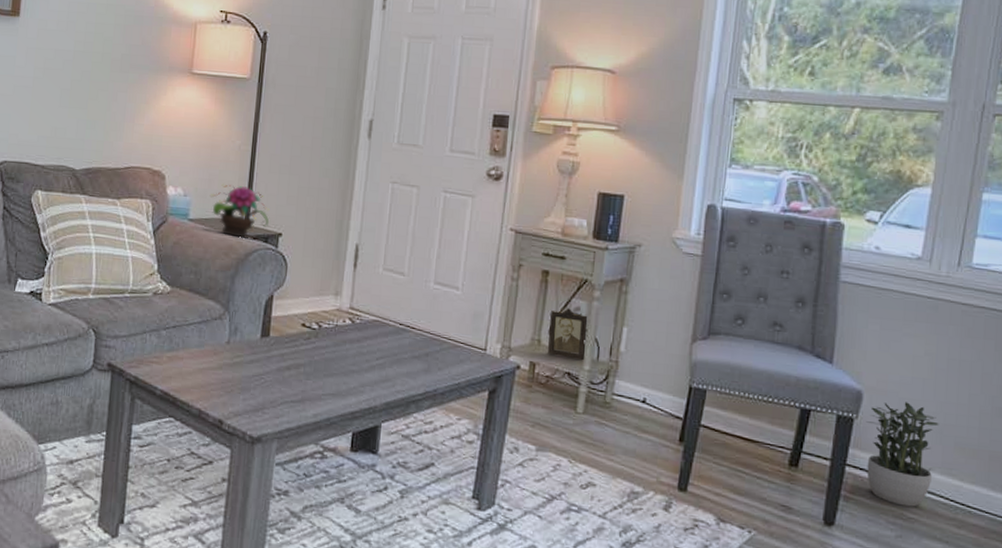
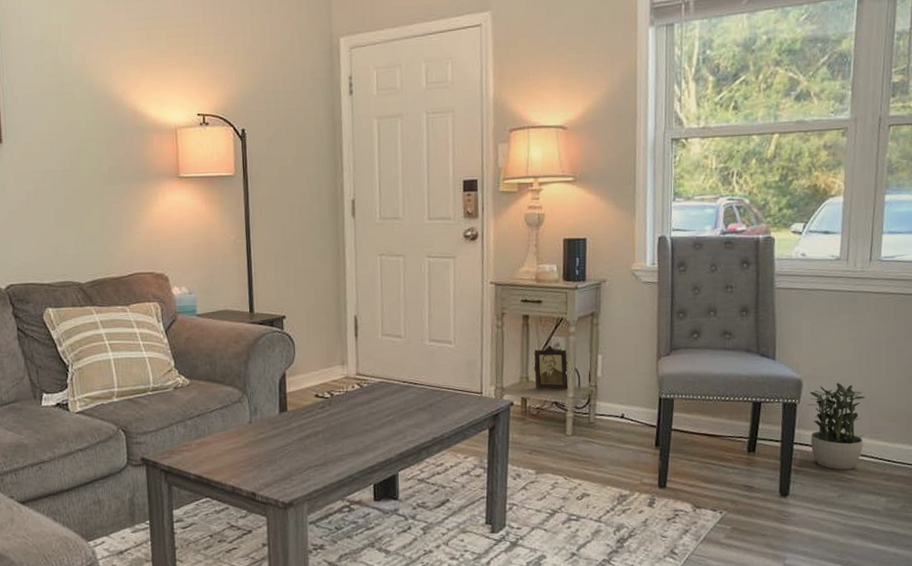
potted flower: present [209,184,269,238] -> none [213,277,272,325]

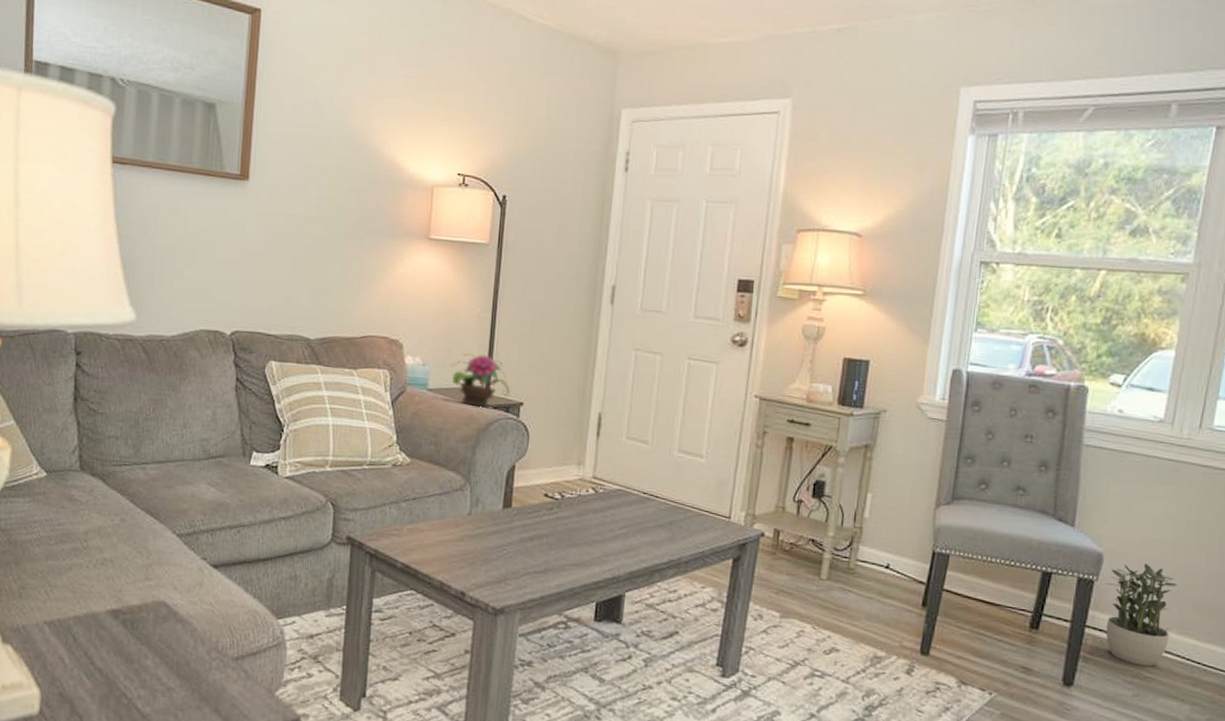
potted flower: none [213,277,272,325] -> present [449,352,510,408]
photo frame: present [534,346,569,390] -> none [792,475,833,528]

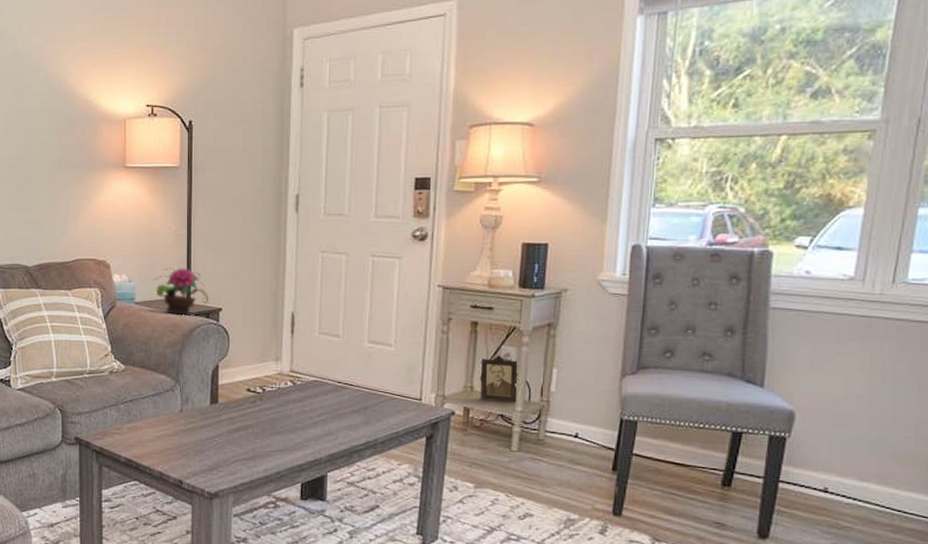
photo frame: none [792,475,833,528] -> present [481,355,518,403]
potted plant: present [1105,564,1177,667] -> none [798,418,874,516]

